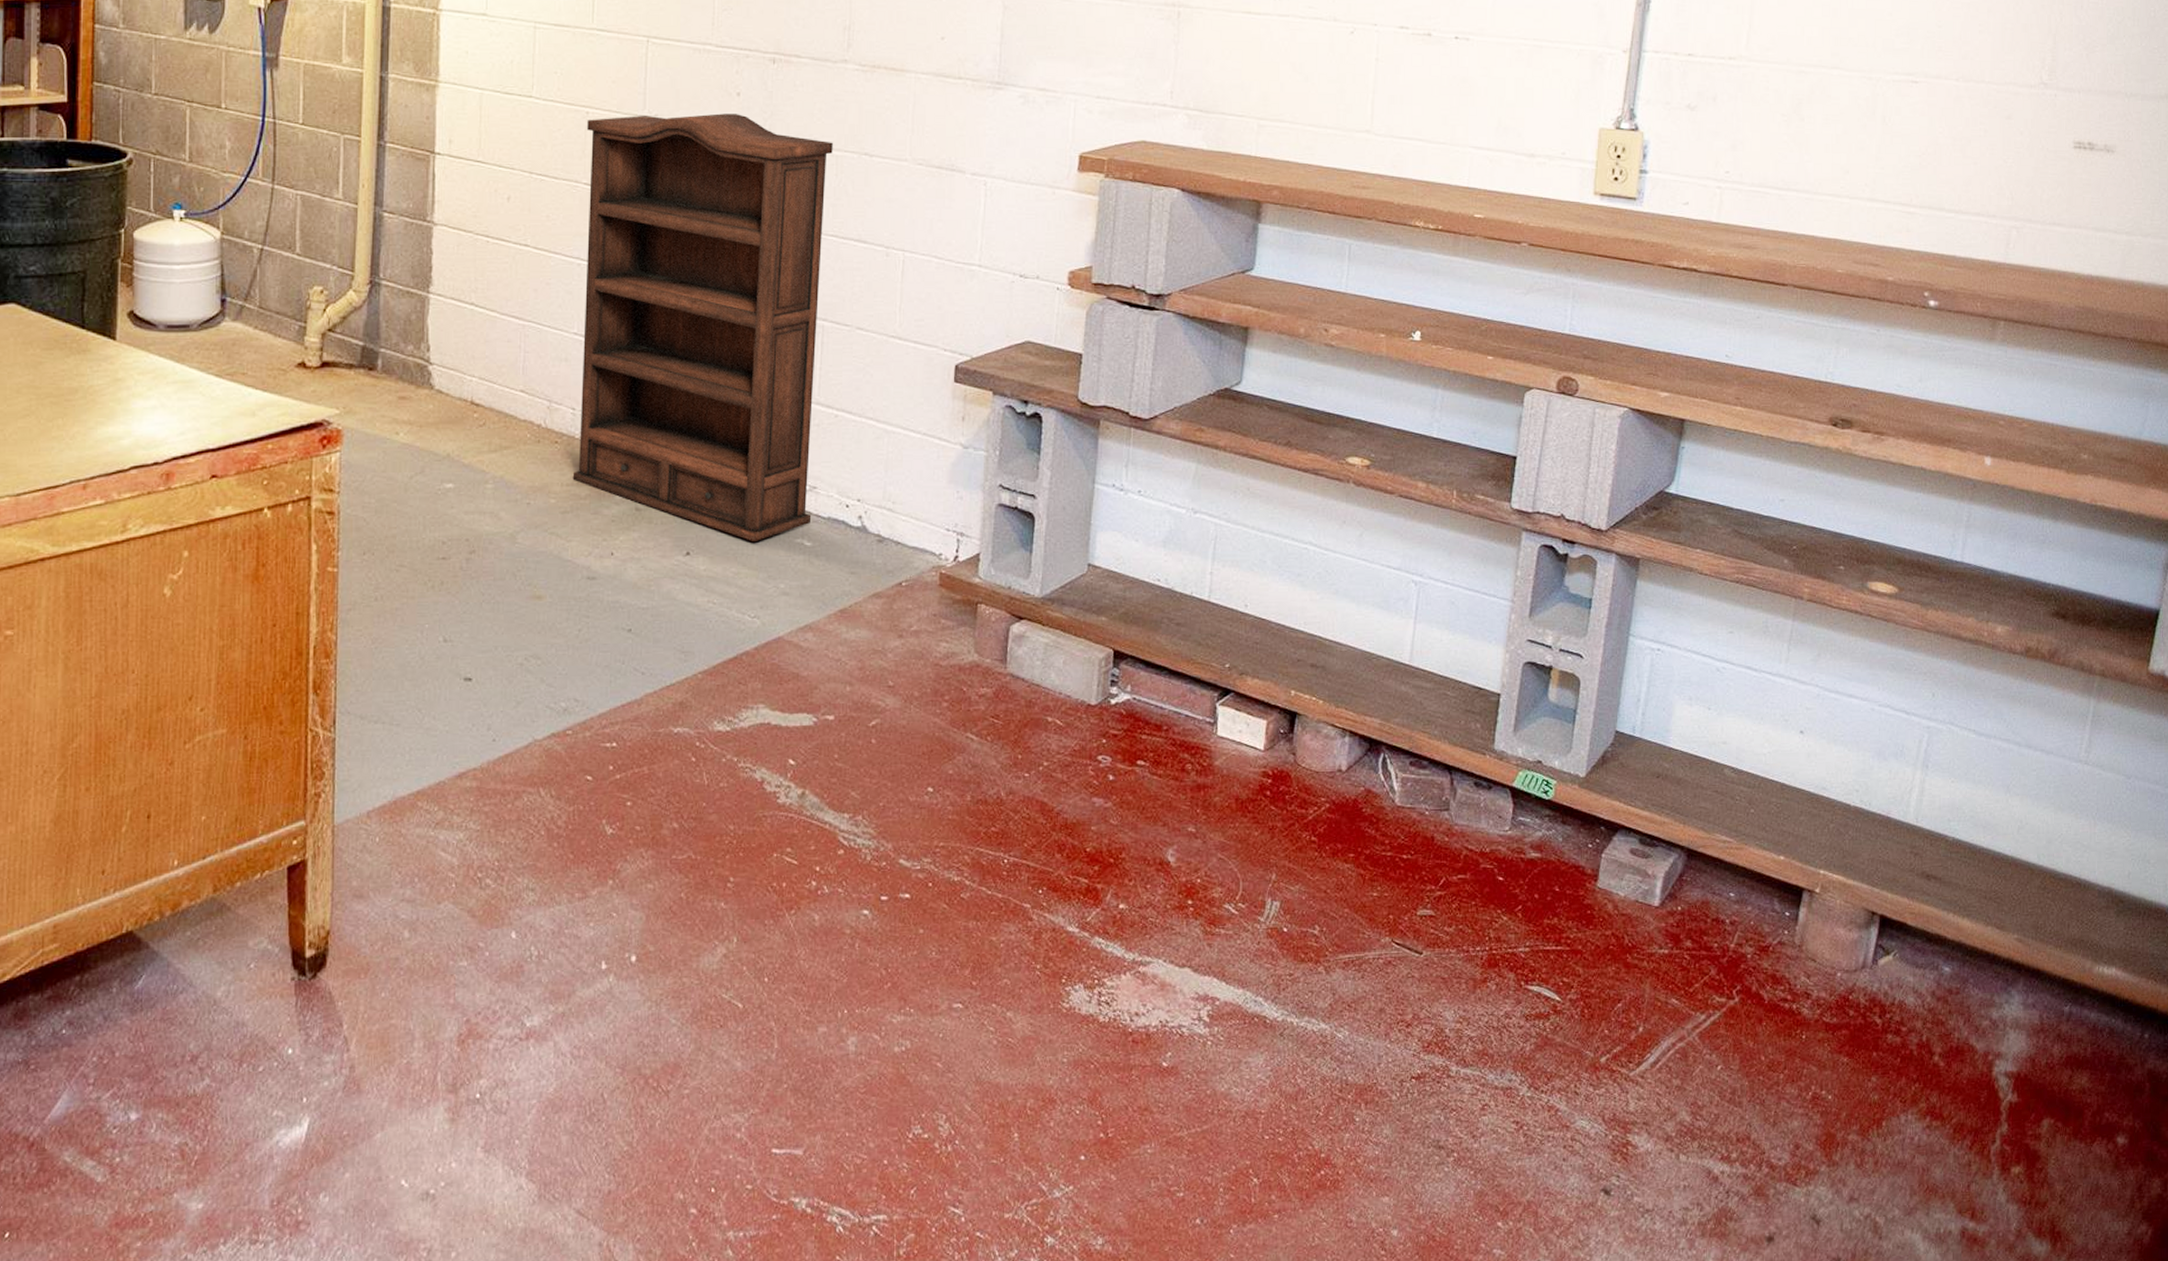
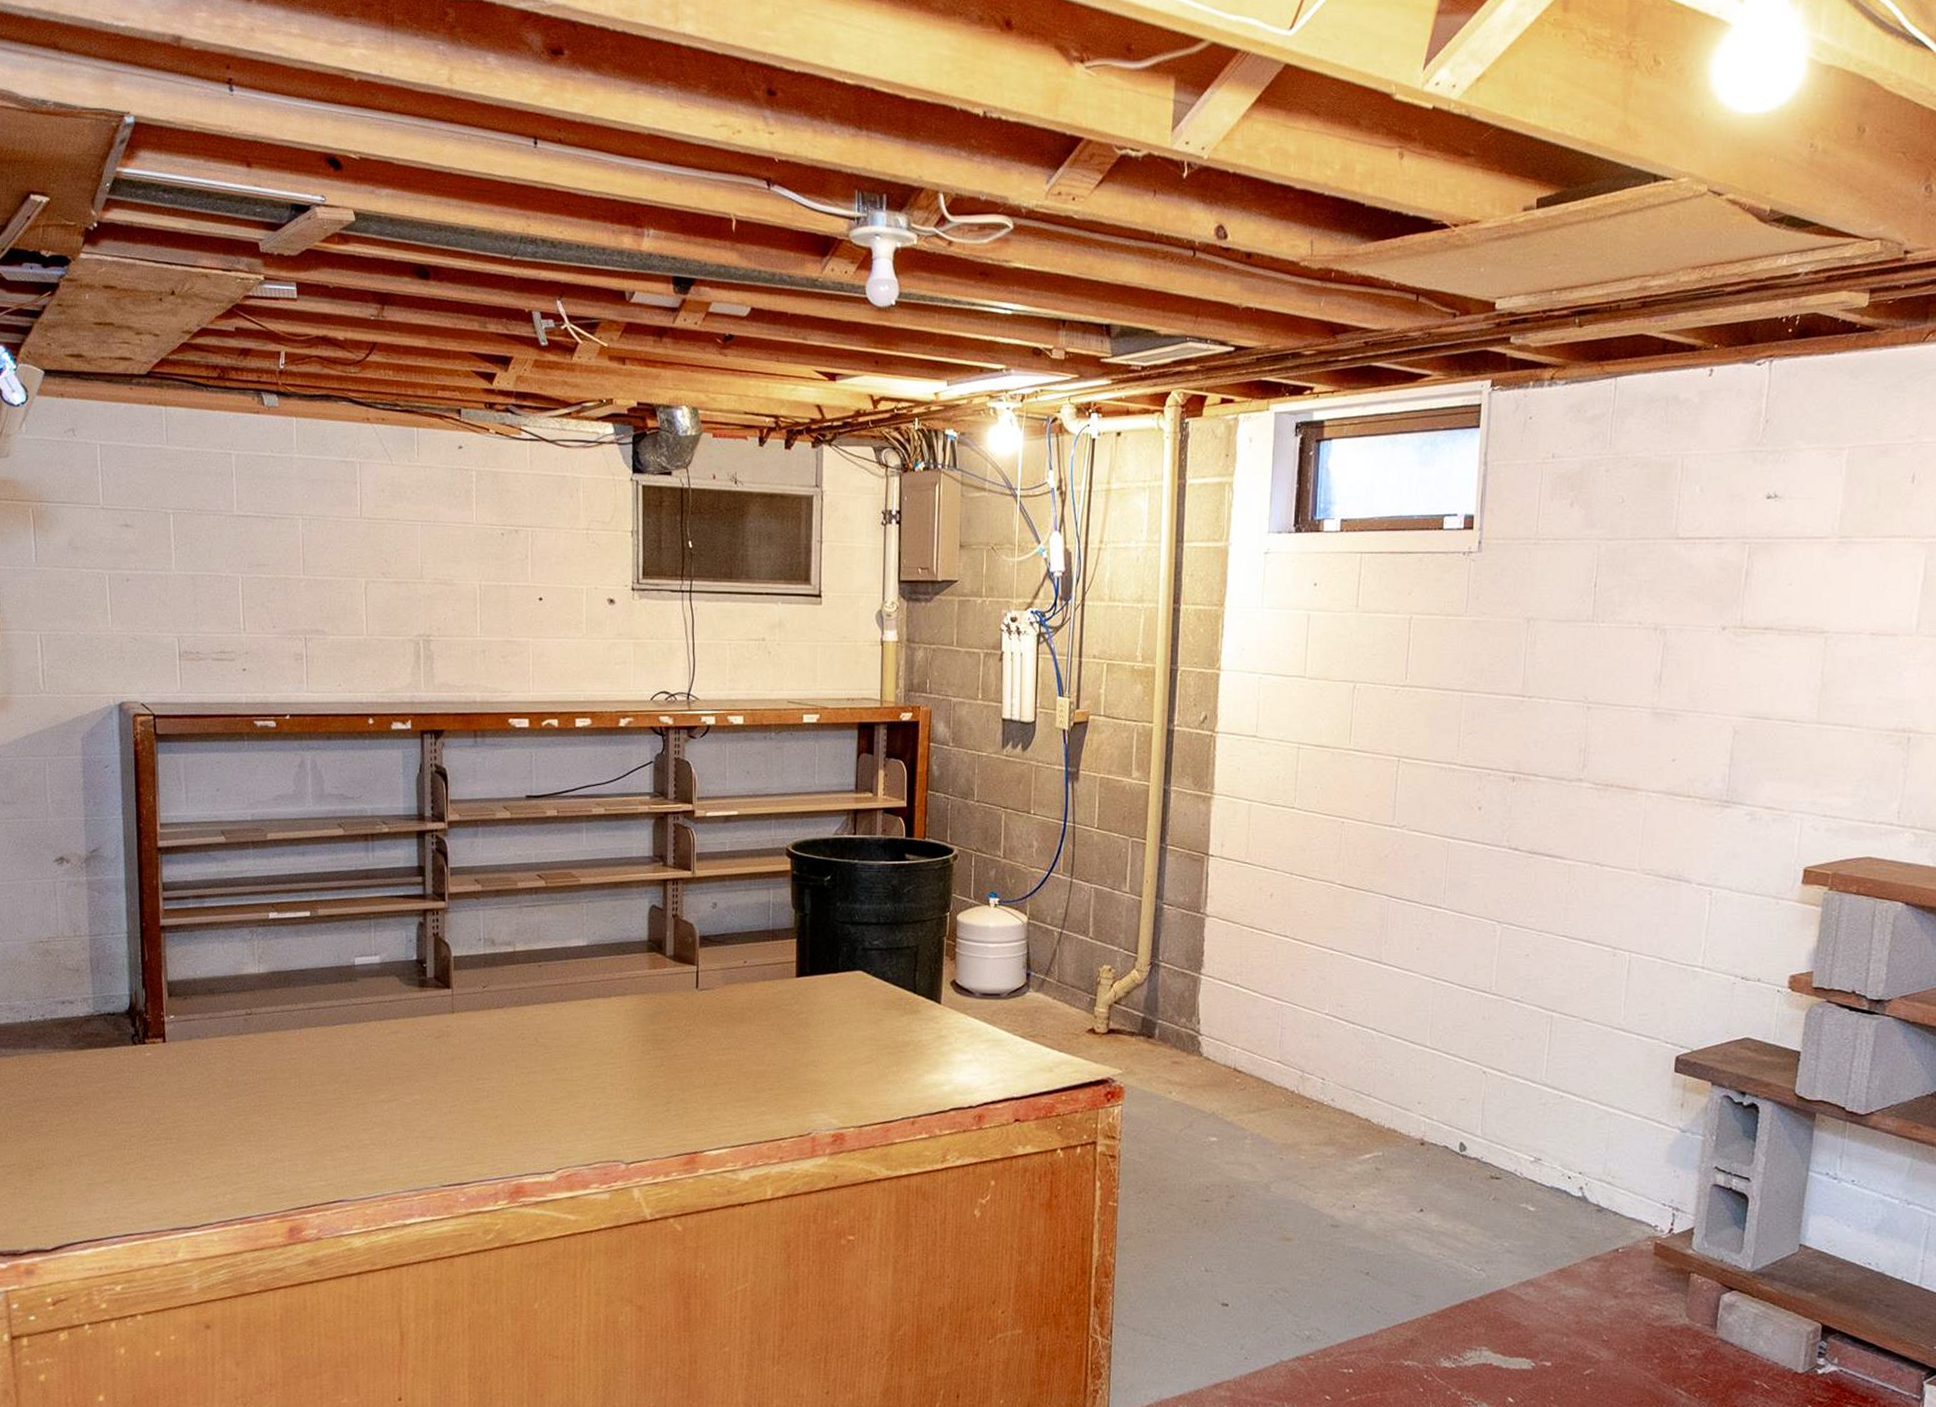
bookshelf: present [572,113,833,543] -> none [1320,825,1566,1205]

